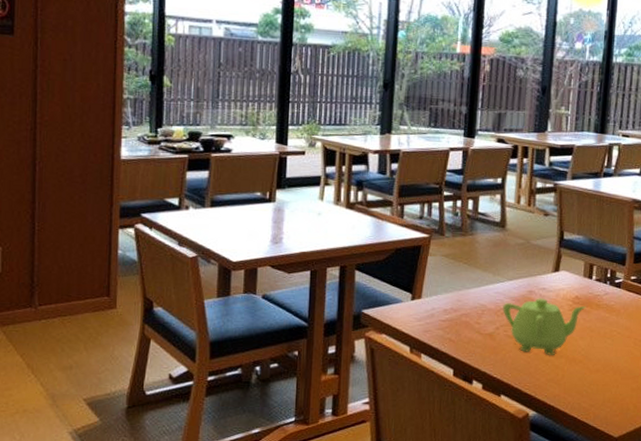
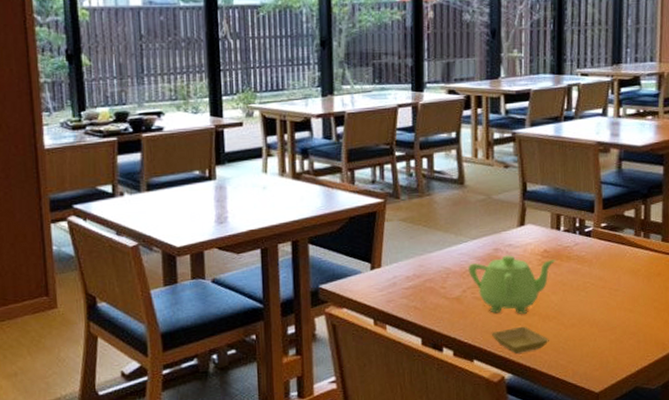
saucer: none [519,367,574,393] -> present [491,326,549,354]

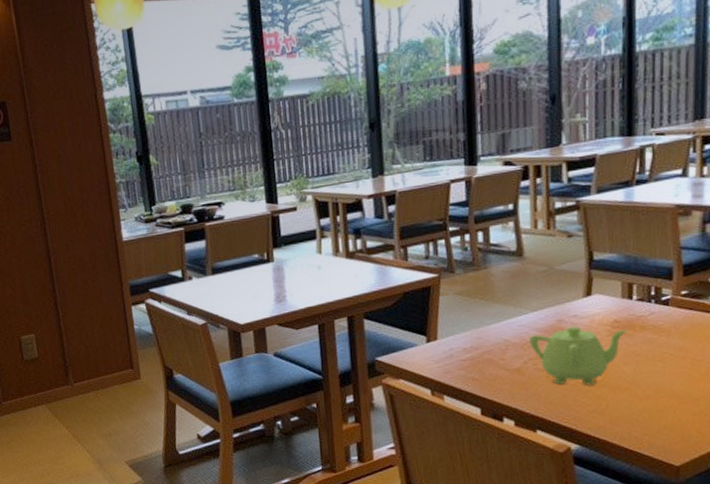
saucer: present [491,326,549,354] -> none [555,397,621,425]

